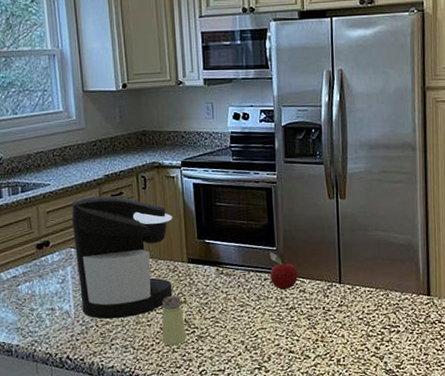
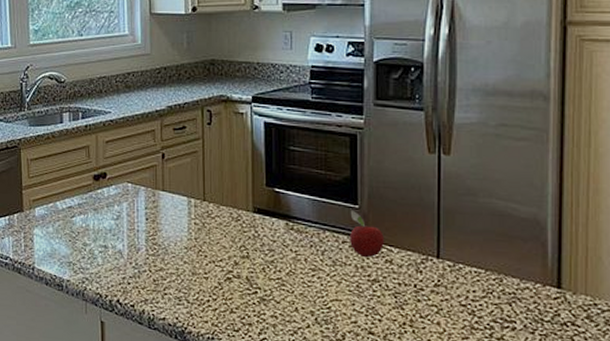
coffee maker: present [71,196,173,319] -> none [130,129,238,266]
saltshaker: present [161,295,187,346] -> none [219,247,247,306]

